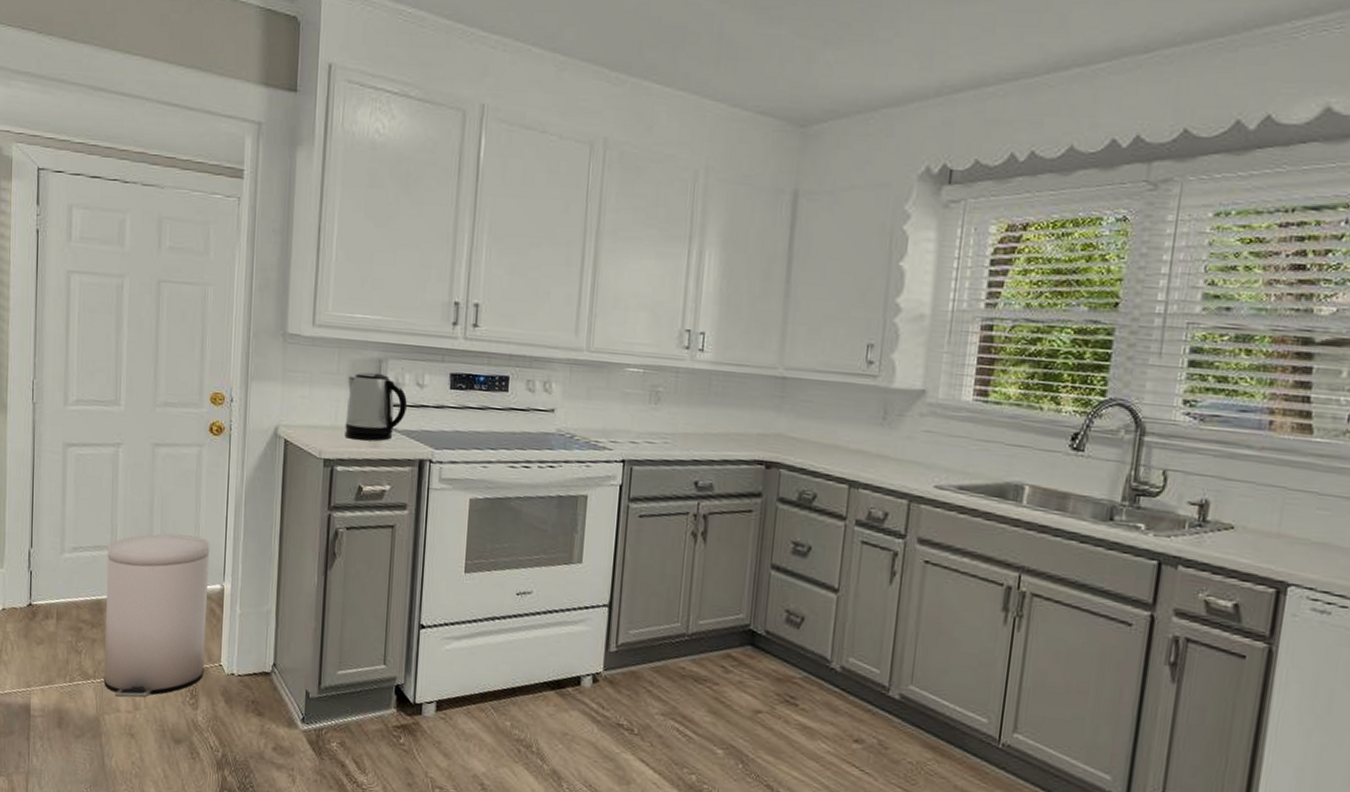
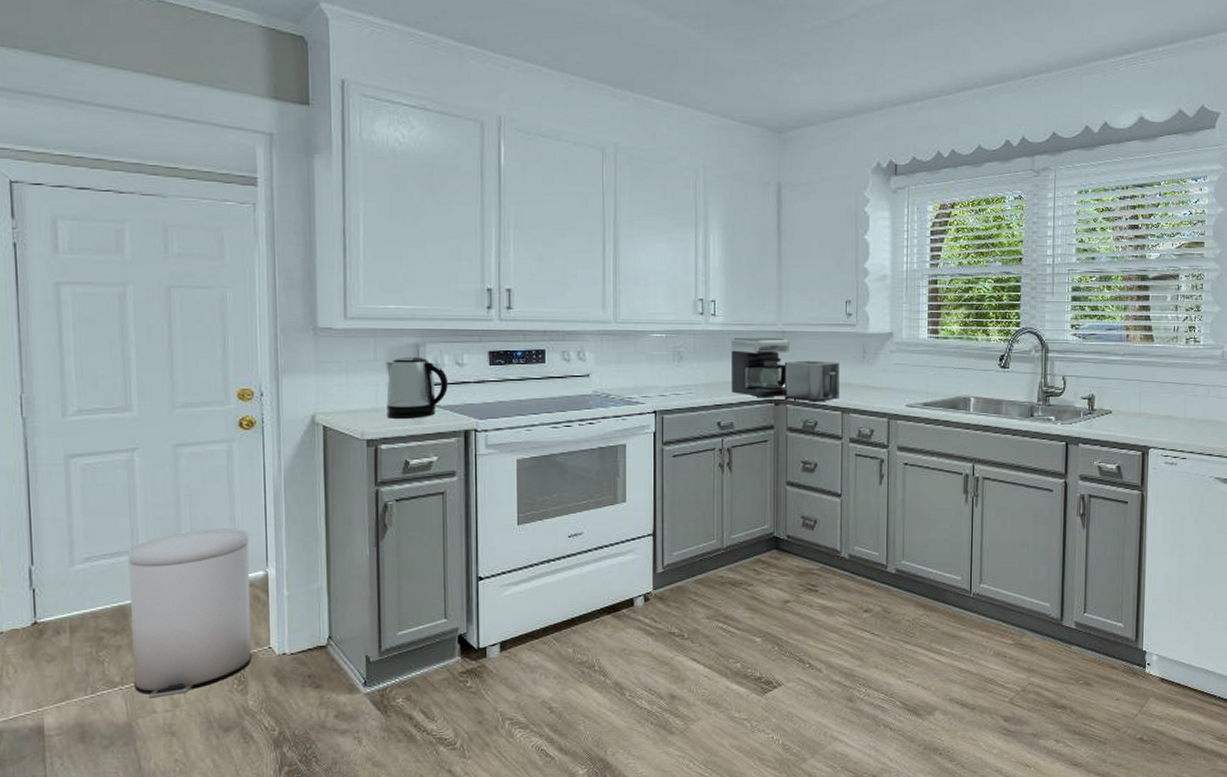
coffee maker: none [714,380,791,458] -> present [731,337,790,398]
toaster: none [778,415,852,470] -> present [784,360,840,402]

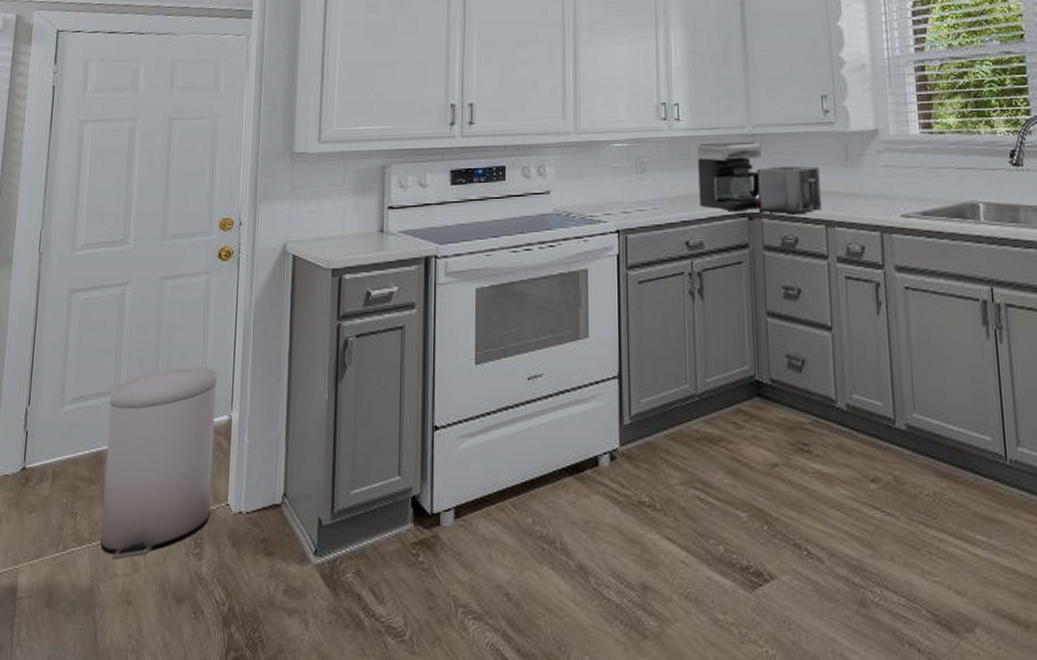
kettle: present [385,356,448,419] -> none [352,178,411,246]

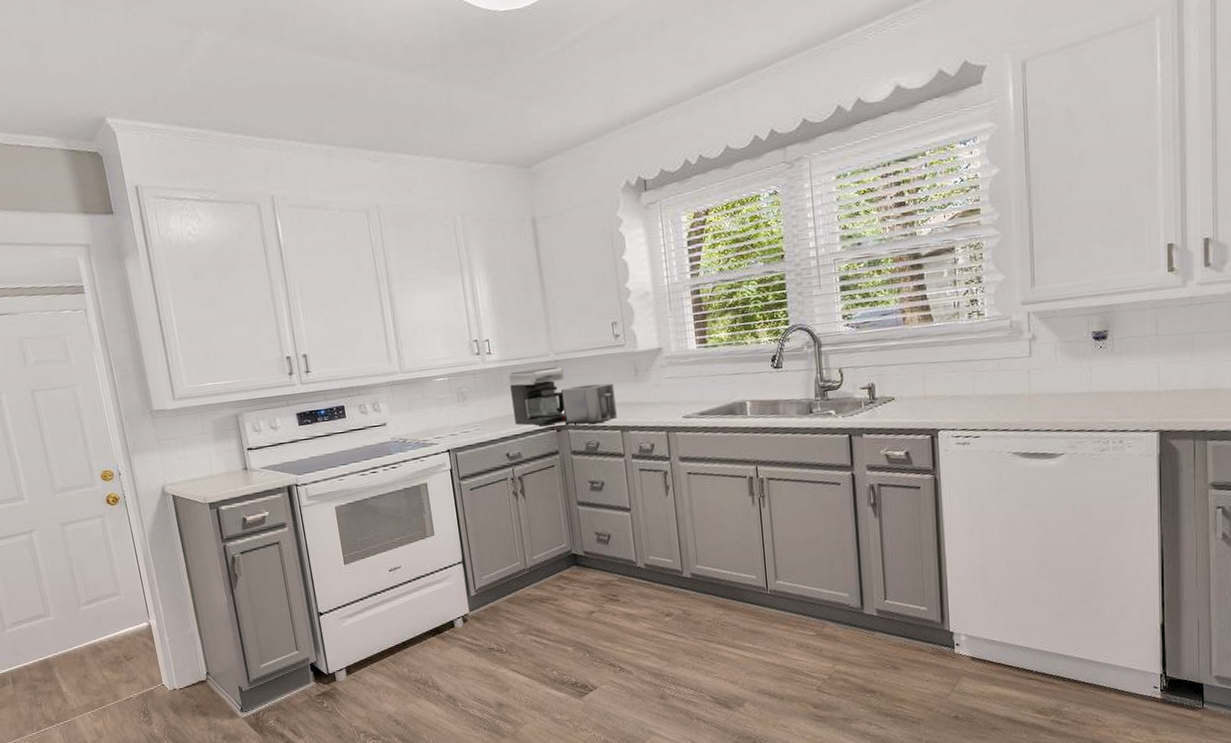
pedal bin: present [100,367,218,559] -> none [42,588,151,732]

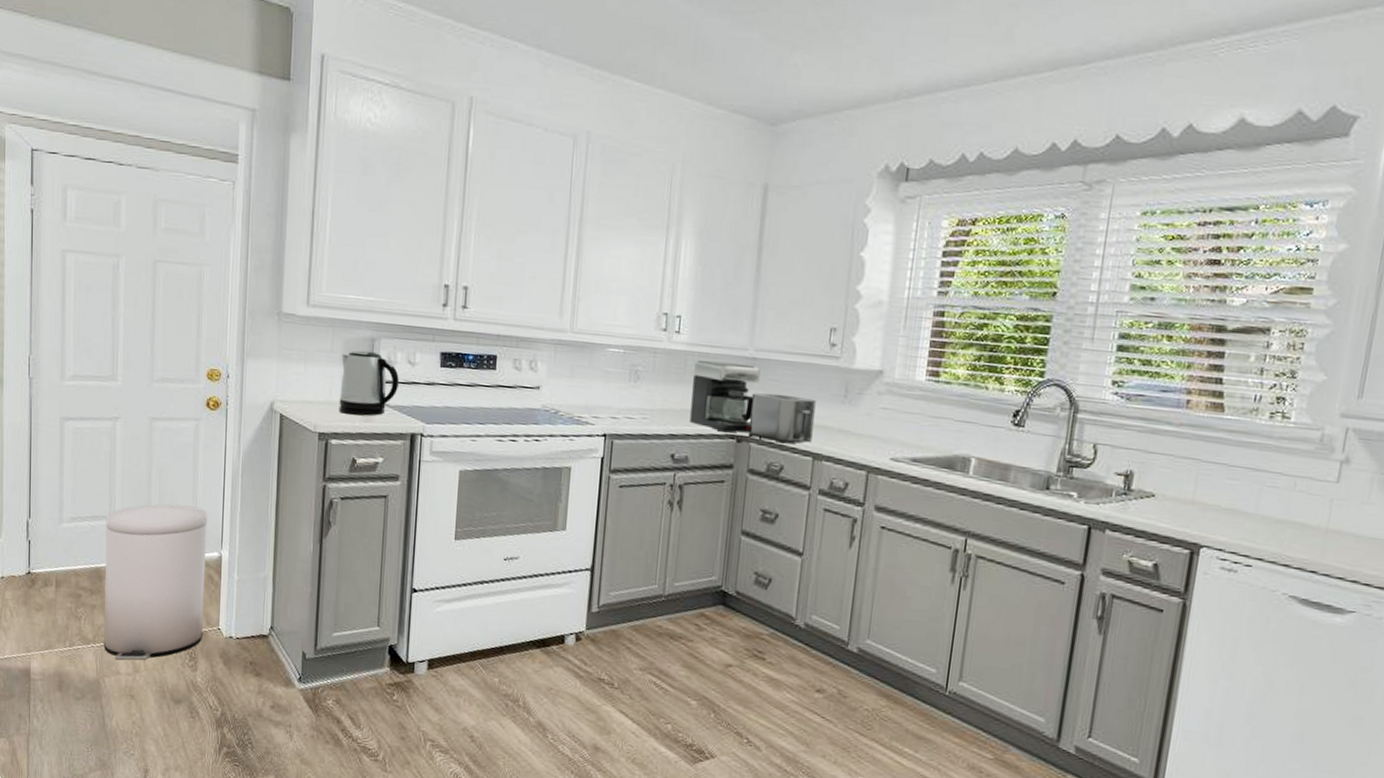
pedal bin: none [42,588,151,732] -> present [103,504,208,661]
kettle: none [213,425,268,483] -> present [339,350,399,417]

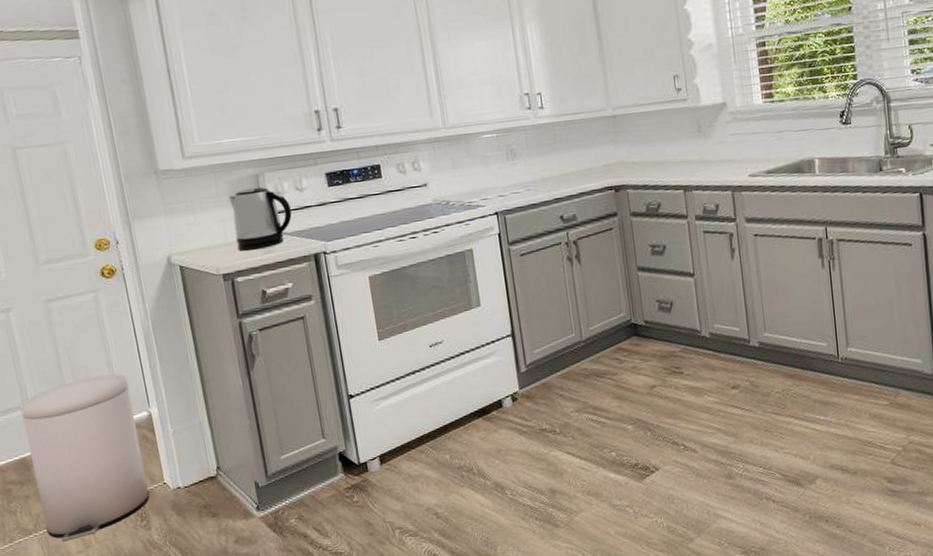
coffee maker: present [689,360,760,433] -> none [563,122,624,186]
toaster: present [748,393,816,444] -> none [619,139,680,185]

